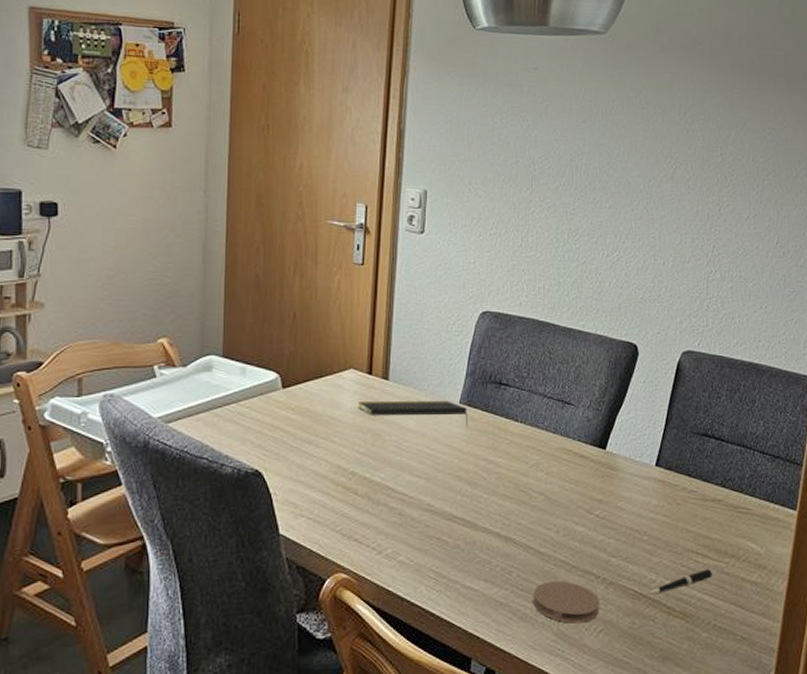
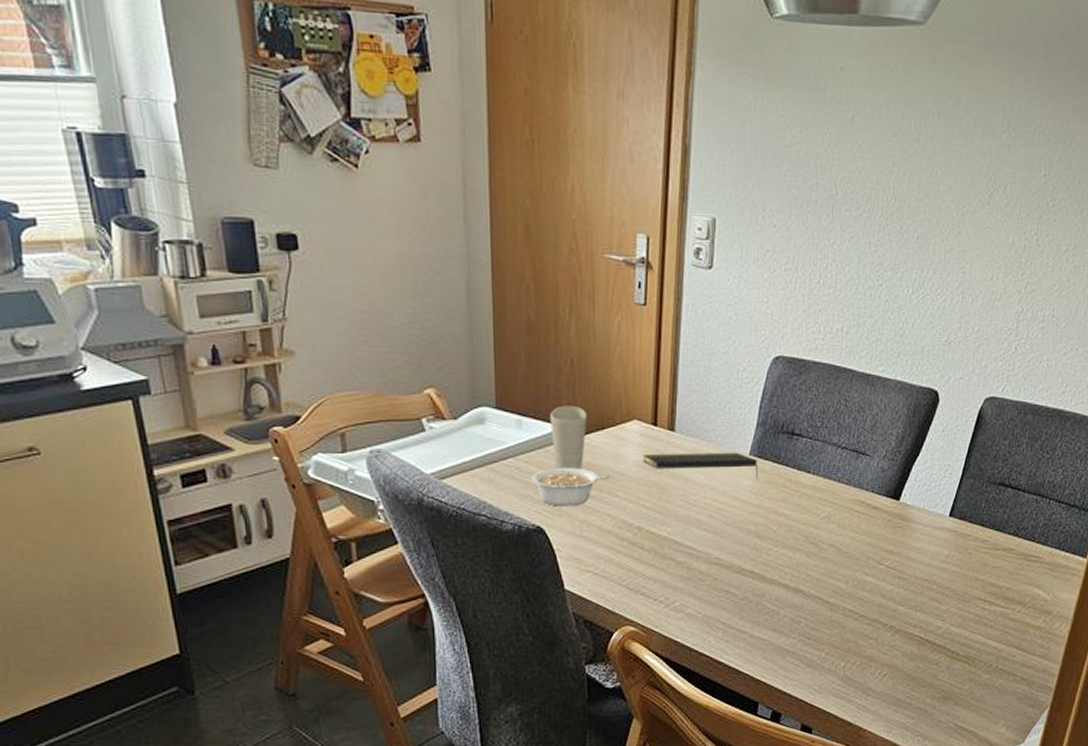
legume: none [253,413,327,451] -> present [532,467,610,507]
cup: none [272,355,308,416] -> present [550,405,588,470]
coaster: present [533,581,600,624] -> none [820,629,886,669]
pen: present [649,569,714,593] -> none [935,615,1000,639]

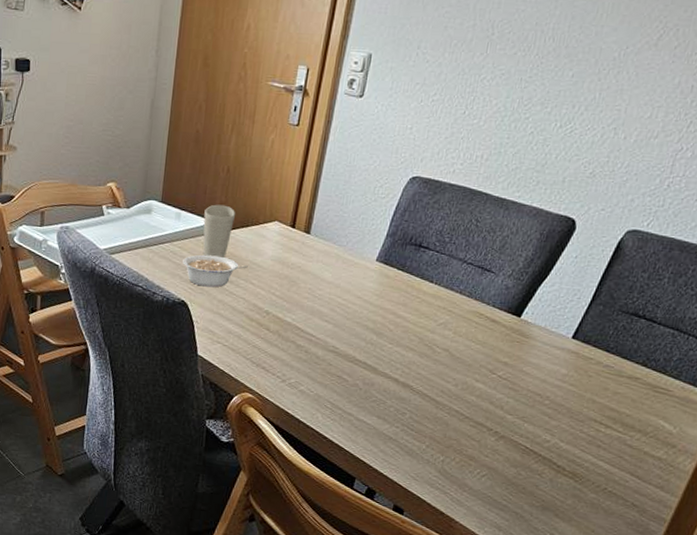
notepad: present [642,452,758,479] -> none [278,251,383,283]

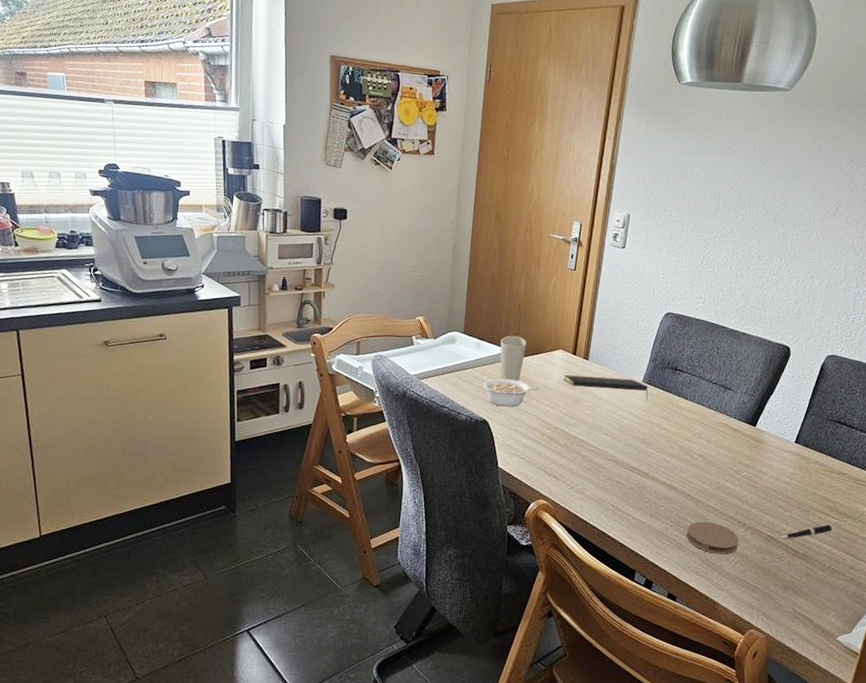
notepad: none [278,251,383,283] -> present [563,375,648,400]
coaster: none [421,426,489,466] -> present [687,521,740,555]
pen: none [541,438,616,453] -> present [779,524,834,539]

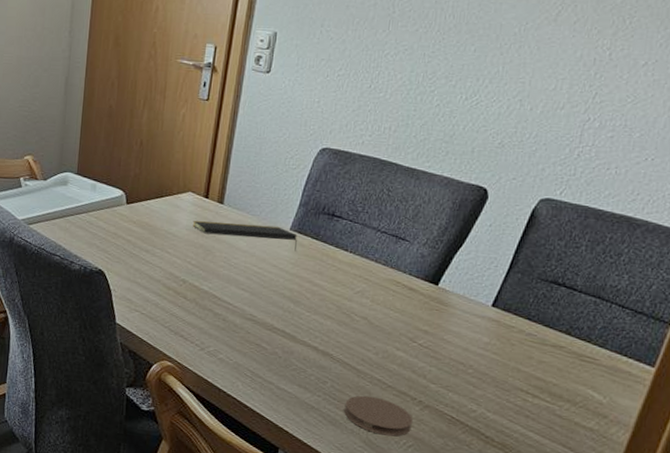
legume: present [483,378,539,407] -> none [99,224,163,257]
cup: present [500,335,527,382] -> none [118,176,150,228]
pen: present [779,524,834,539] -> none [467,408,544,423]

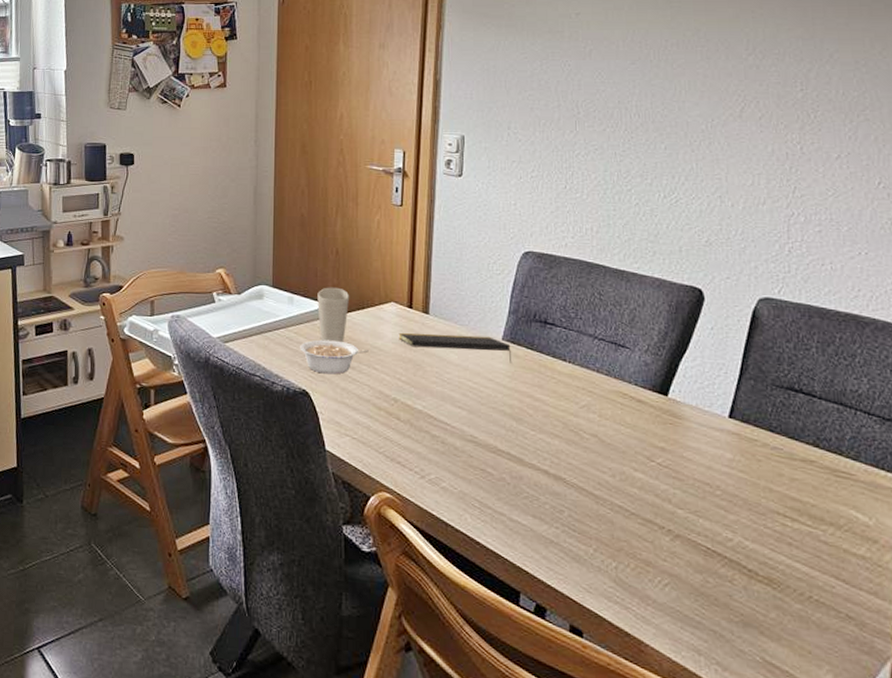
legume: none [99,224,163,257] -> present [300,339,369,375]
cup: none [118,176,150,228] -> present [317,287,350,343]
coaster: present [344,395,414,437] -> none [587,525,666,574]

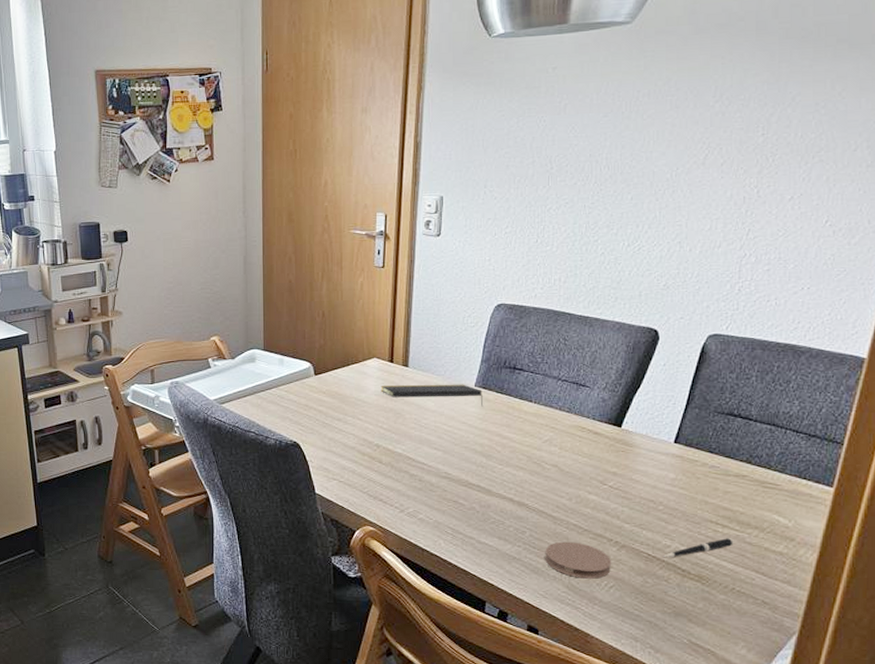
legume: present [300,339,369,375] -> none [291,396,353,427]
cup: present [317,287,350,343] -> none [306,347,336,398]
coaster: none [587,525,666,574] -> present [545,541,612,579]
pen: none [725,534,808,554] -> present [663,538,735,557]

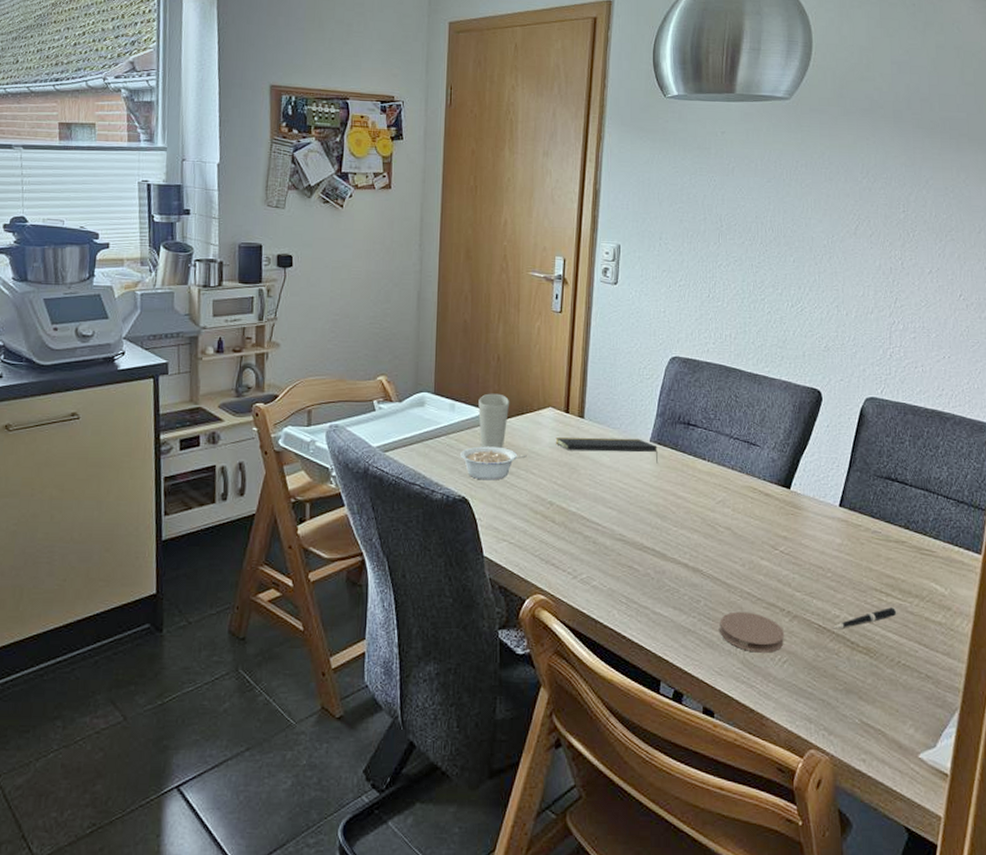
legume: none [291,396,353,427] -> present [460,446,527,481]
cup: none [306,347,336,398] -> present [478,393,510,449]

